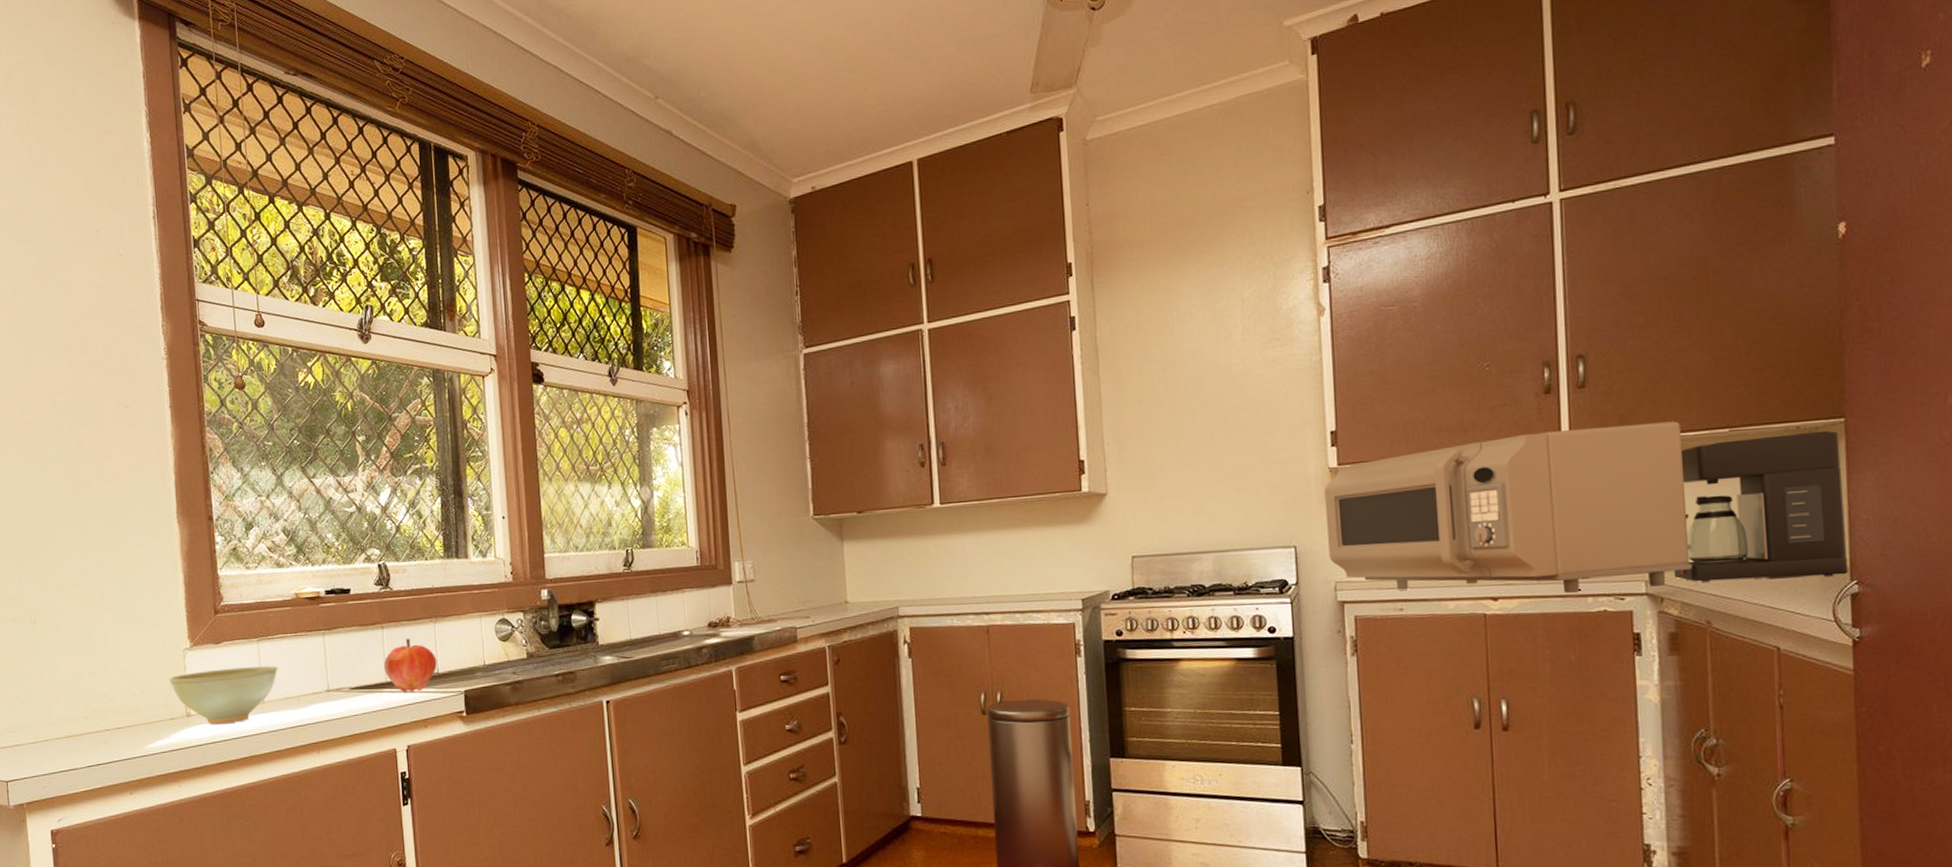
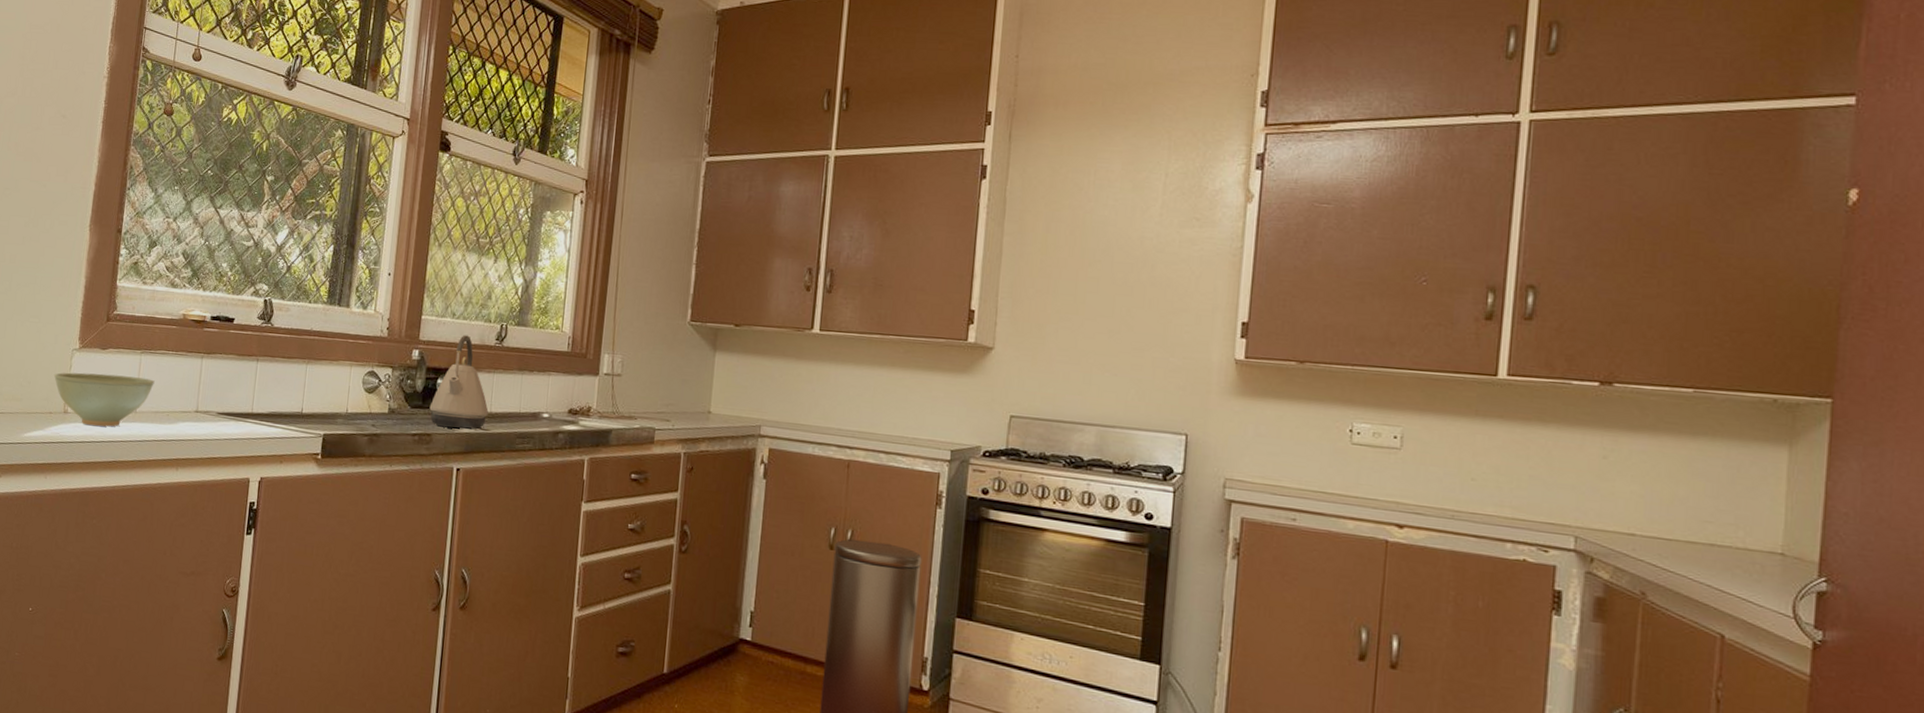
fruit: present [383,638,437,693] -> none [252,374,303,428]
kettle: none [568,566,628,663] -> present [429,335,489,430]
microwave: present [1324,421,1692,593] -> none [1222,358,1637,545]
coffee maker: present [1673,430,1849,582] -> none [1609,401,1823,569]

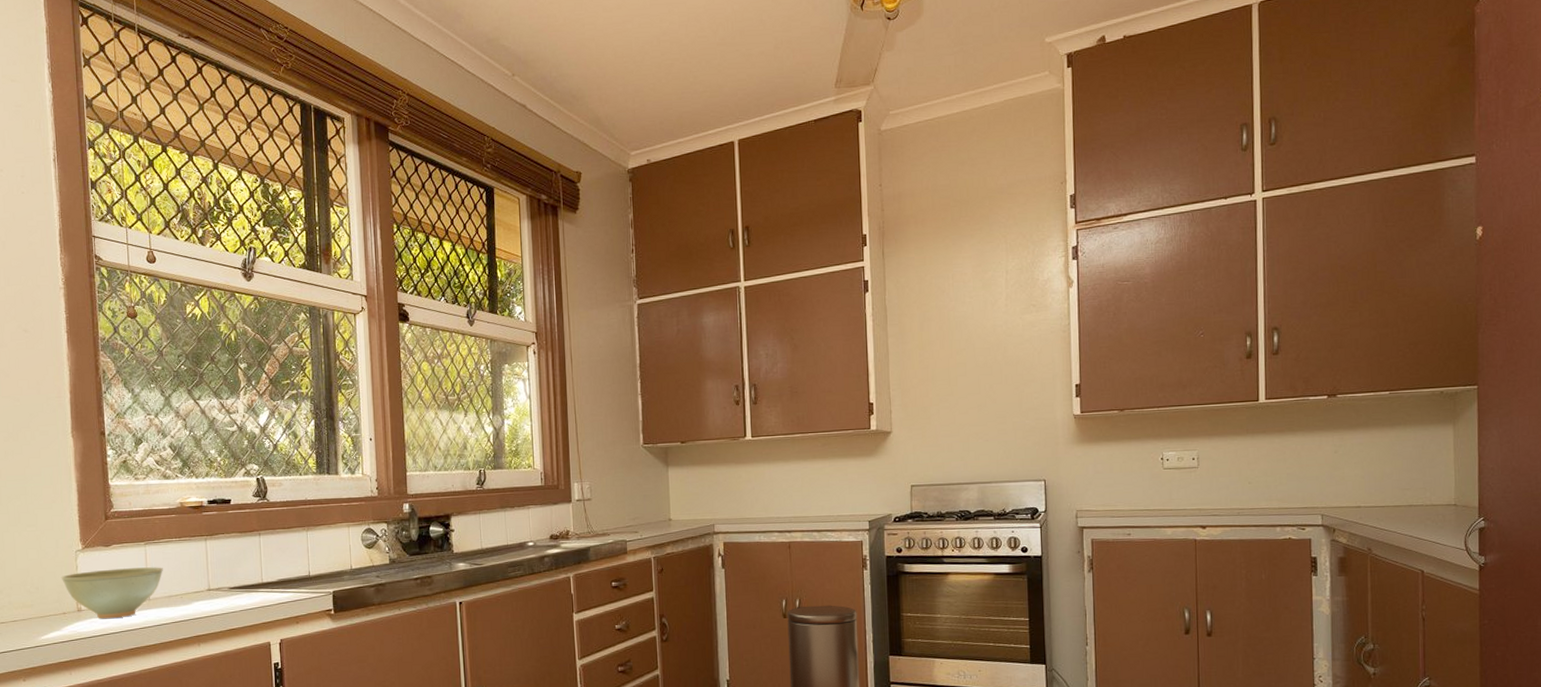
kettle: present [429,335,489,430] -> none [426,484,480,568]

